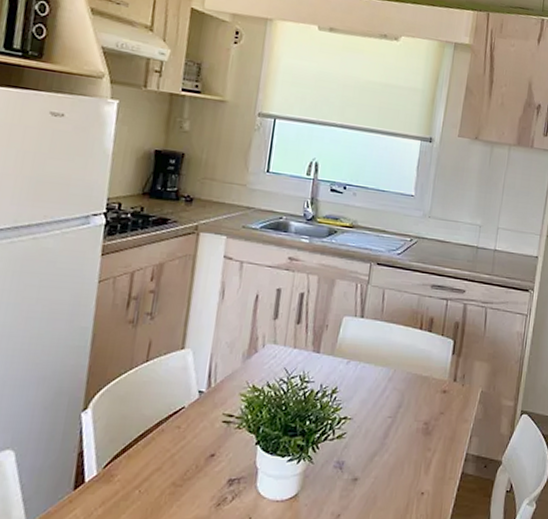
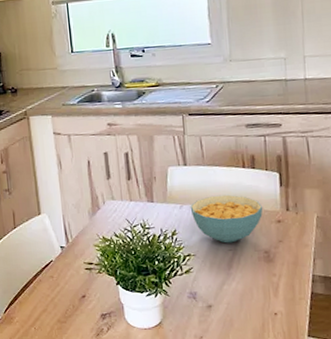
cereal bowl: none [357,354,432,410] -> present [190,194,263,243]

